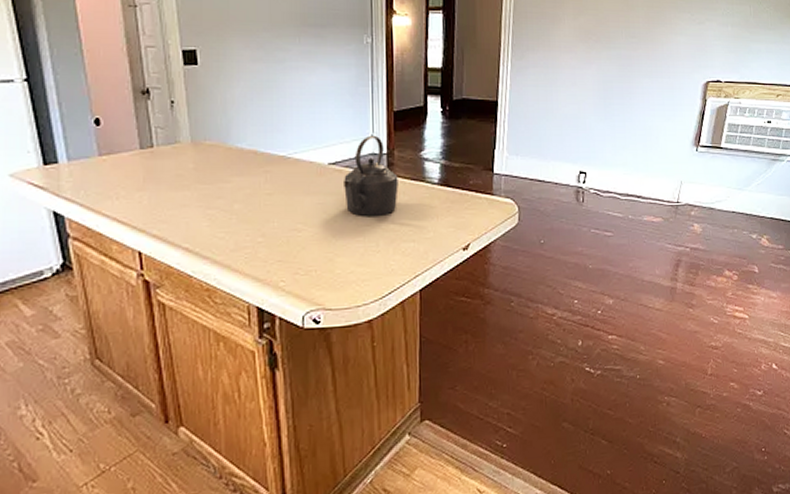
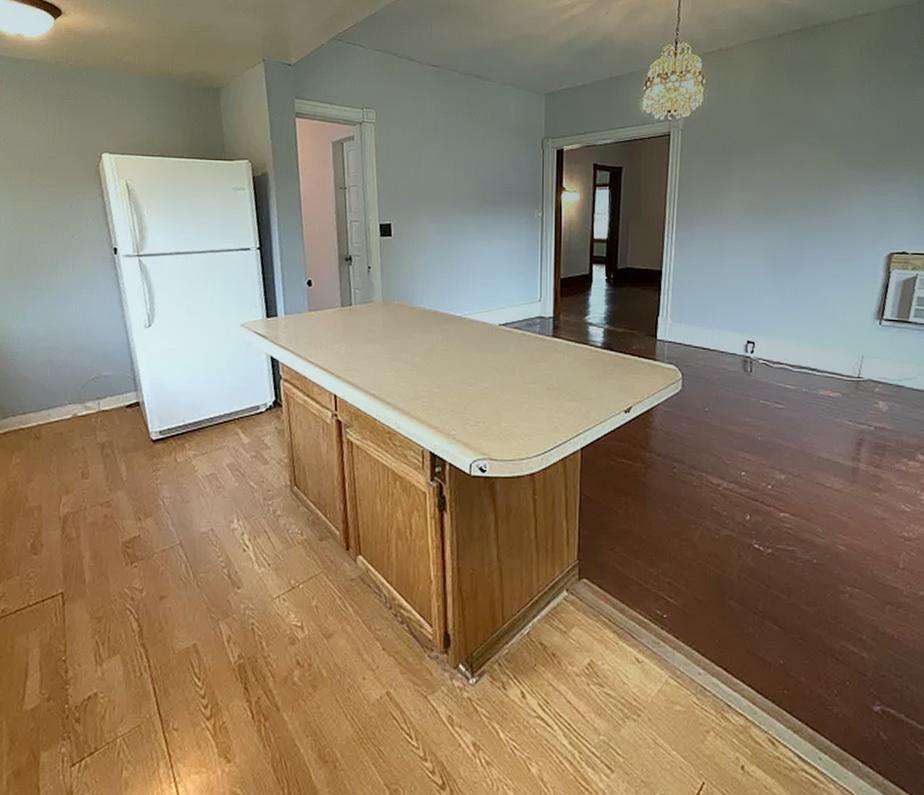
kettle: present [344,135,399,217] -> none [512,299,563,376]

